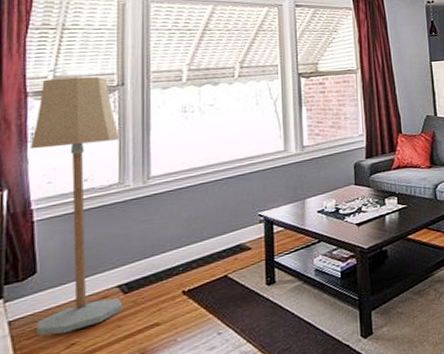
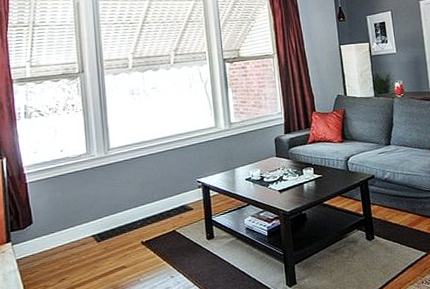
floor lamp: present [31,76,123,336] -> none [19,65,98,272]

